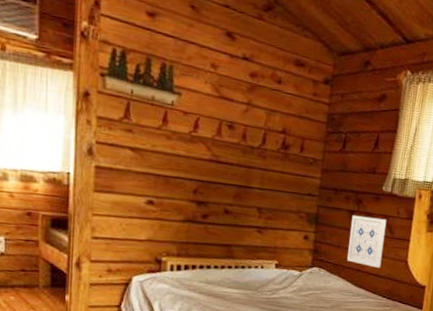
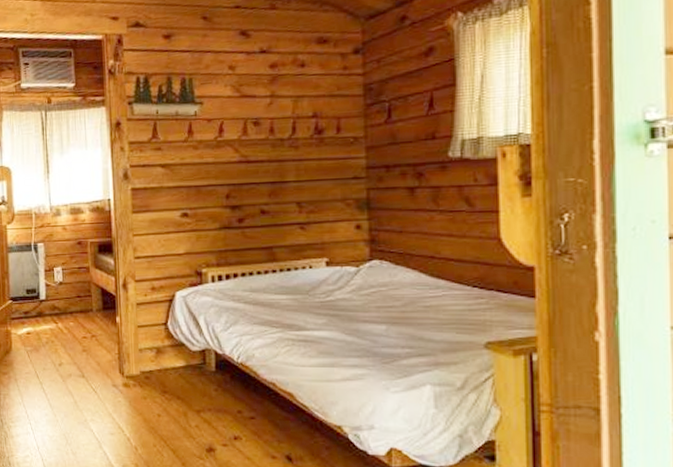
wall art: present [347,215,387,268] -> none [412,190,463,251]

